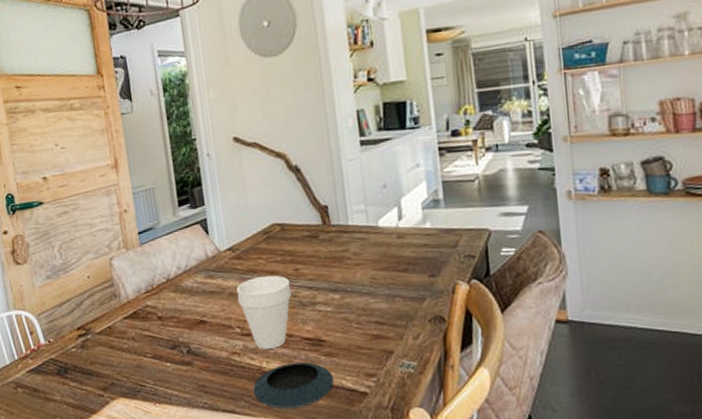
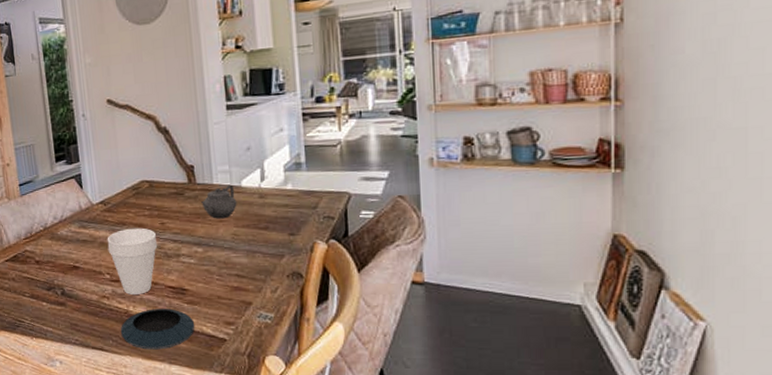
teapot: none [337,225,375,263] -> present [201,184,237,219]

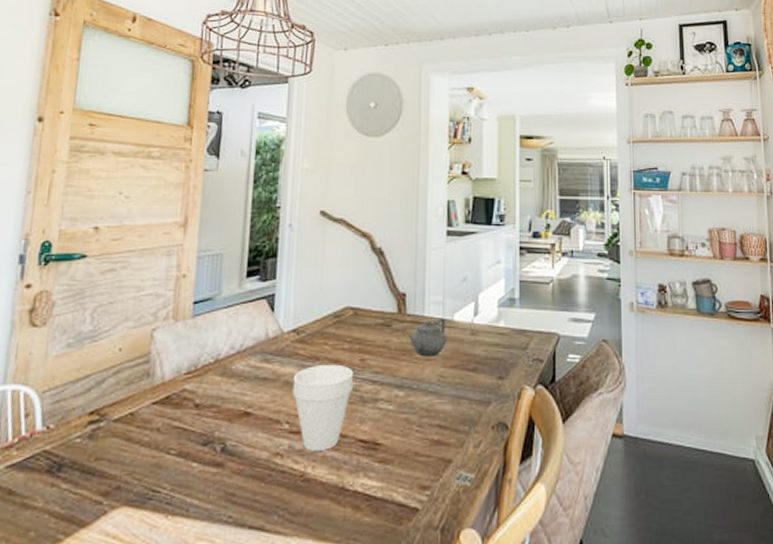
saucer: present [120,309,195,350] -> none [290,469,385,527]

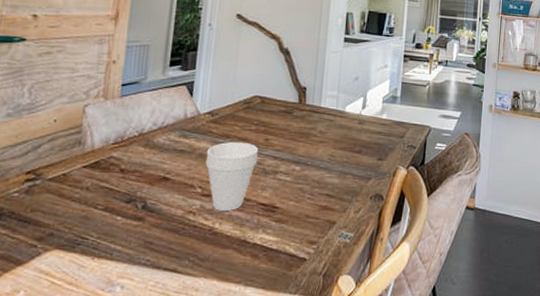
teapot: present [409,317,447,357] -> none [307,109,339,140]

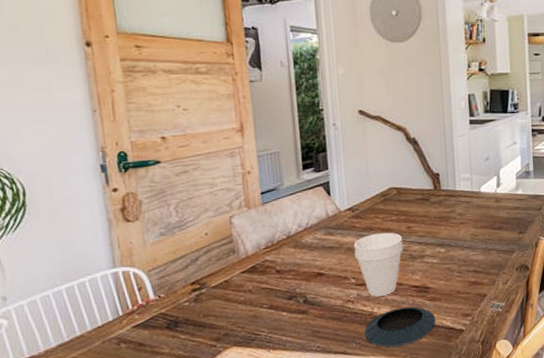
saucer: none [199,226,279,271] -> present [364,306,436,348]

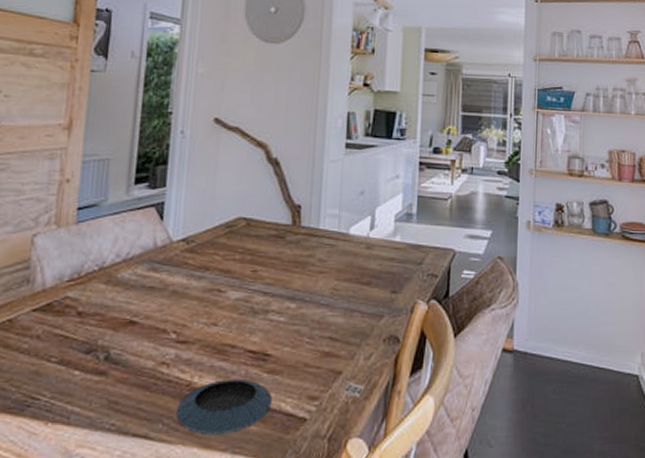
cup: present [354,232,404,297] -> none [180,274,244,361]

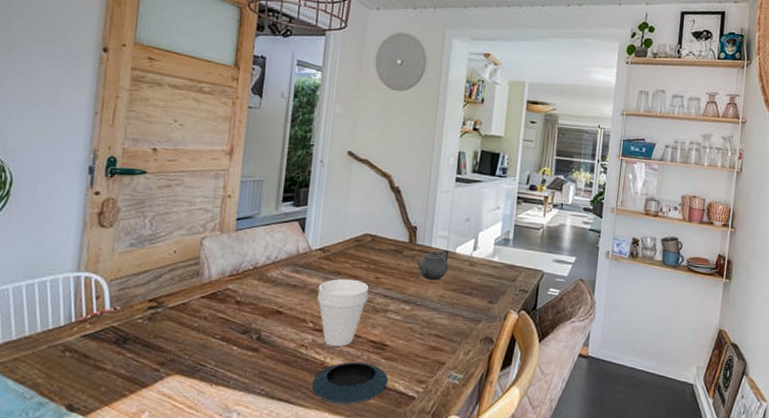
cup: none [180,274,244,361] -> present [317,278,368,346]
teapot: none [303,231,342,270] -> present [417,249,450,281]

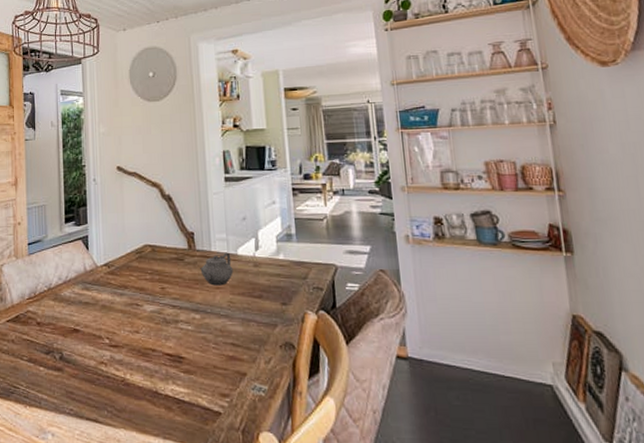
saucer: present [311,362,389,405] -> none [116,377,191,423]
cup: present [317,278,368,346] -> none [108,292,158,361]

